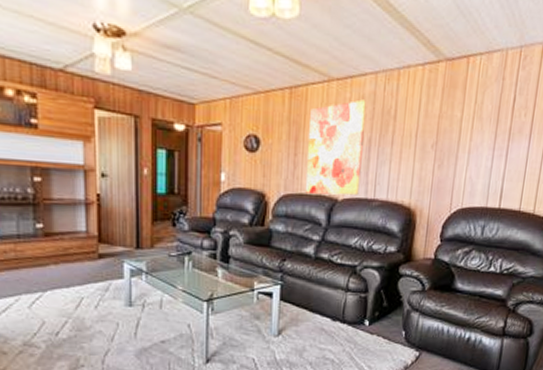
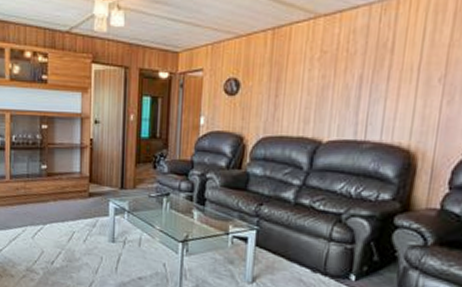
wall art: present [305,99,366,196] -> none [285,34,358,137]

